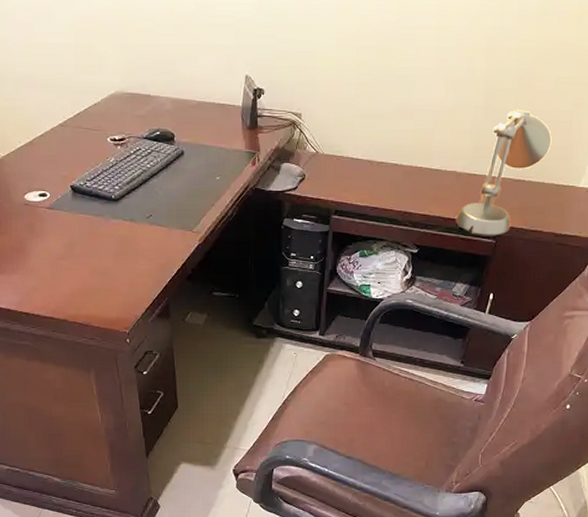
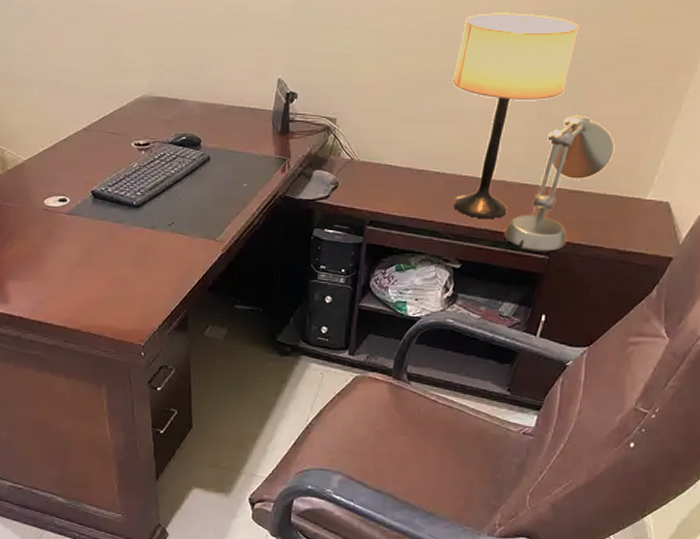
table lamp: none [408,14,518,207] -> present [453,14,578,219]

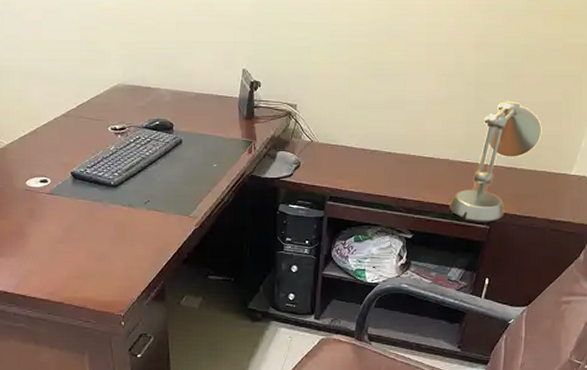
table lamp: present [453,14,578,219] -> none [400,12,506,194]

